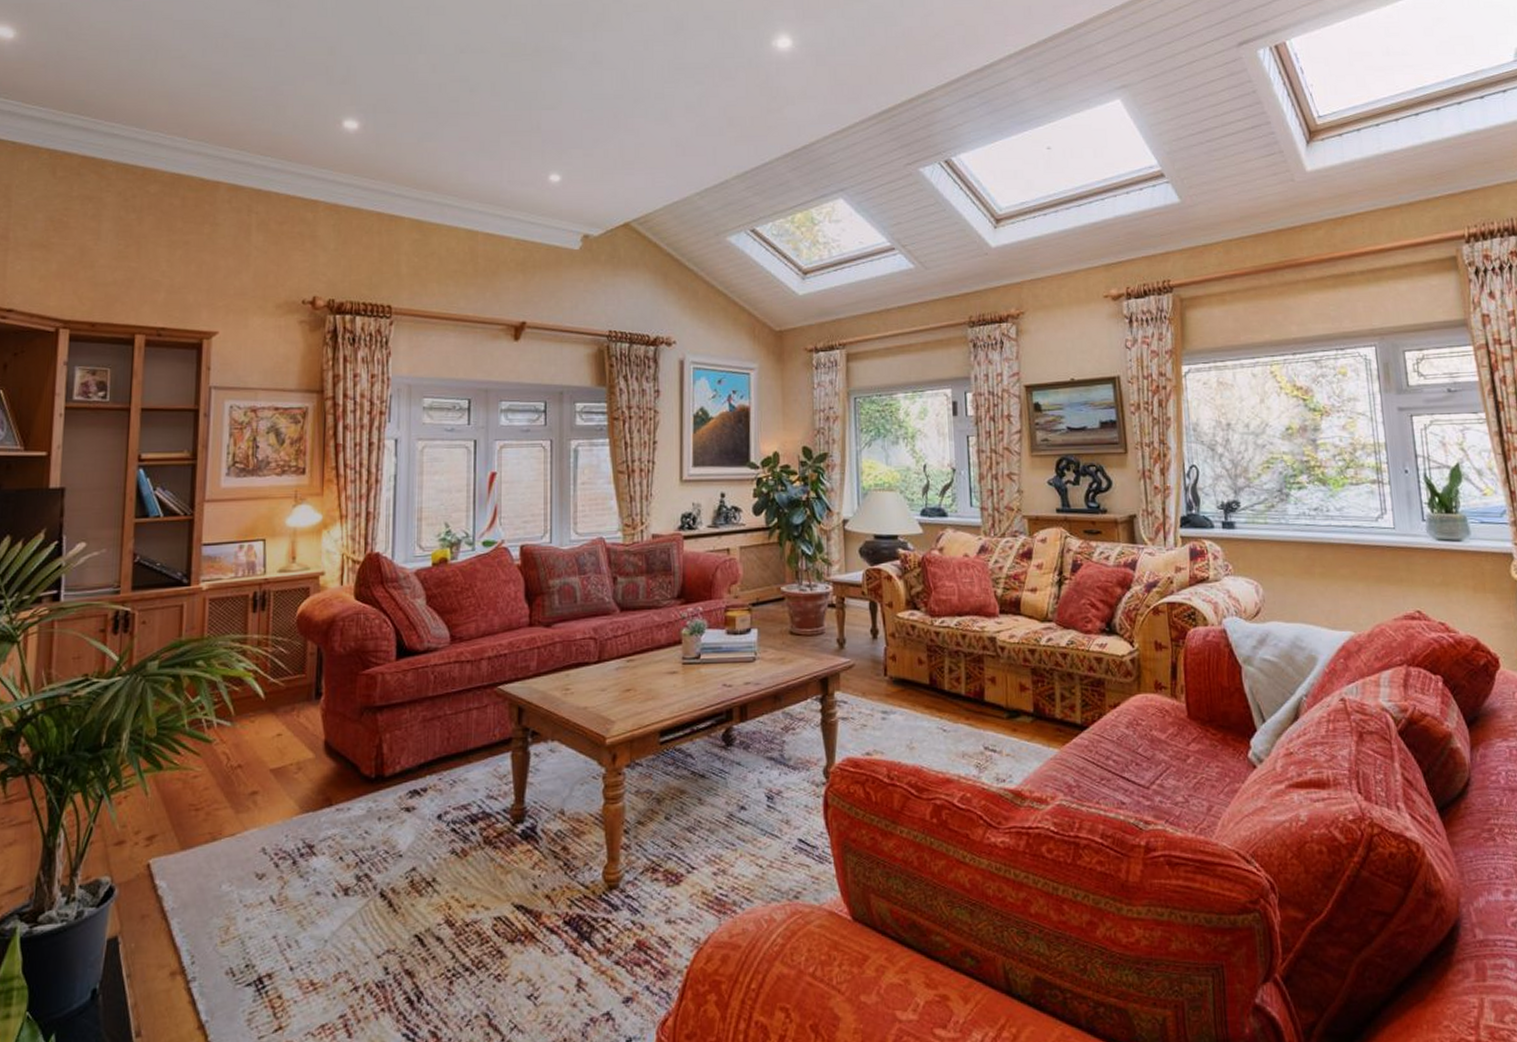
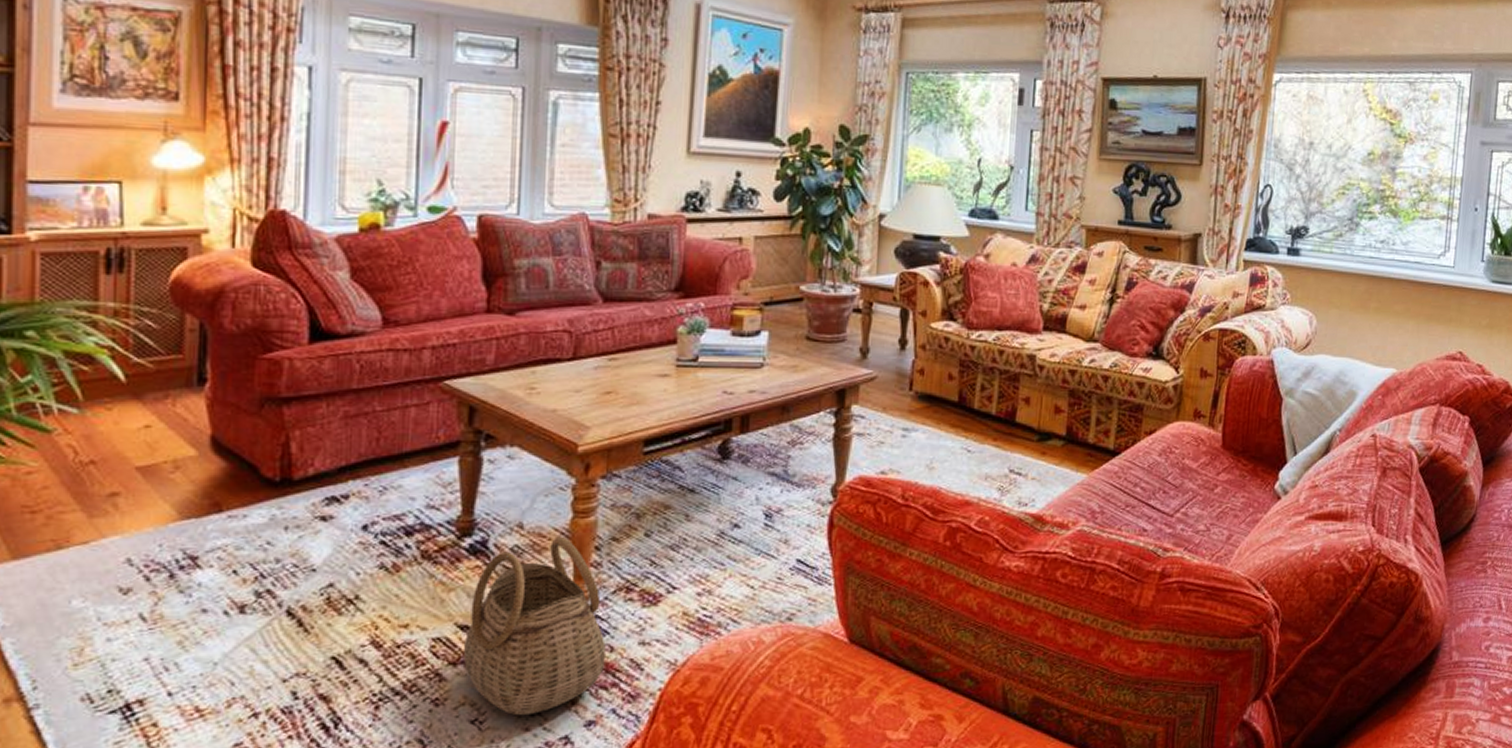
basket: none [519,821,638,992] -> present [463,536,606,716]

